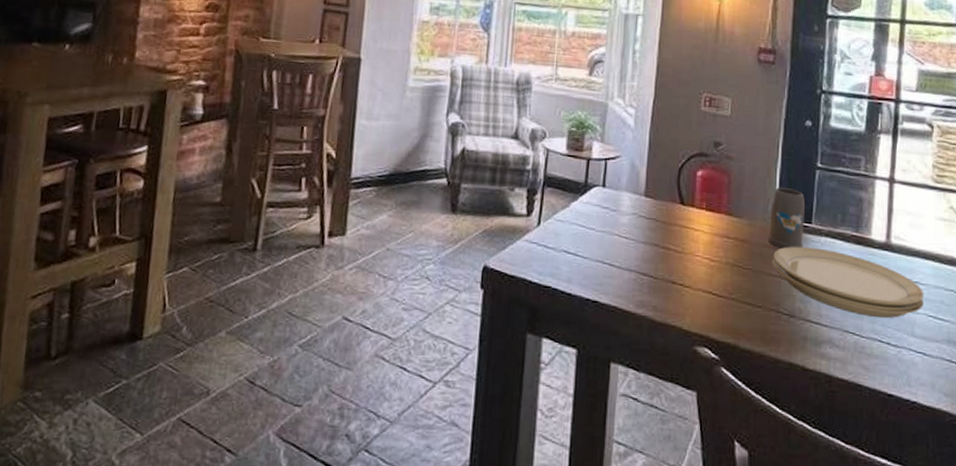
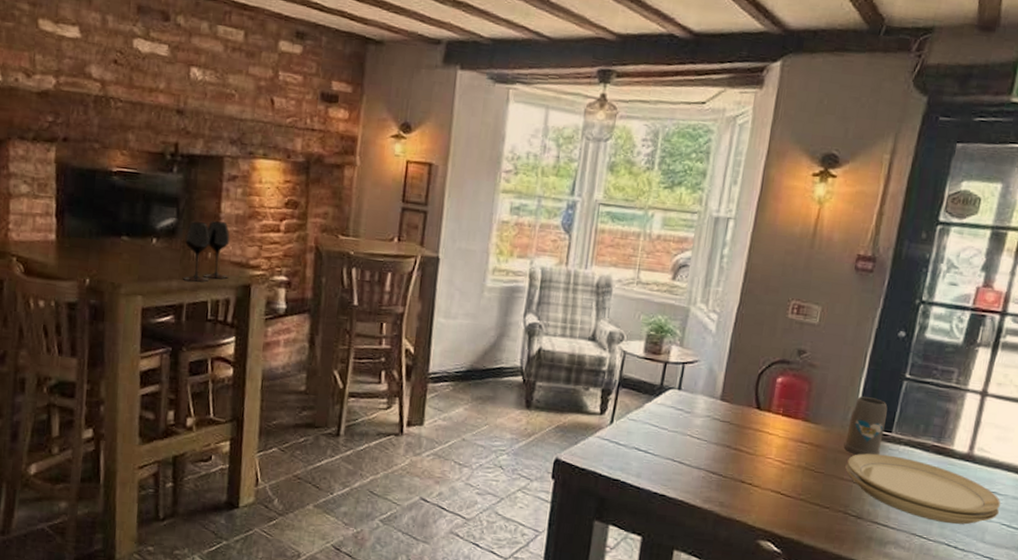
wine glass: none [95,25,148,89] -> present [183,221,230,282]

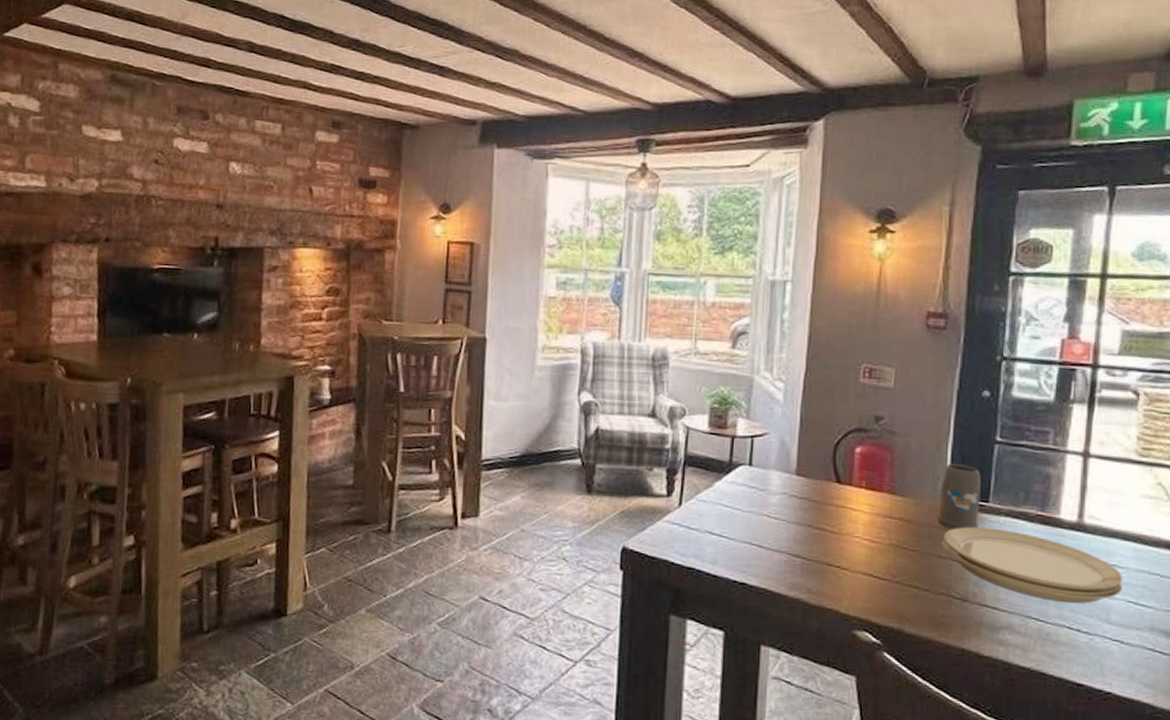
wine glass: present [183,221,230,282] -> none [225,313,272,376]

